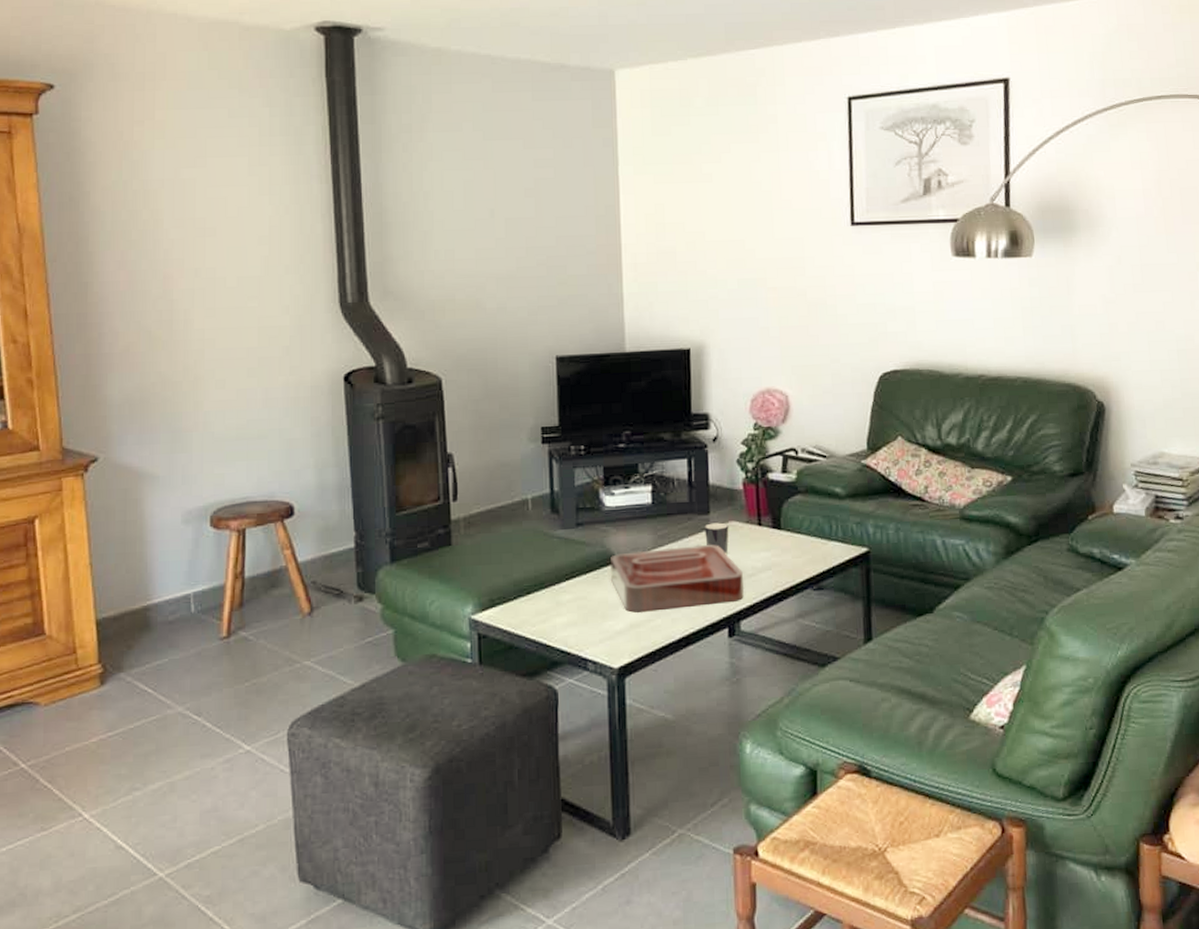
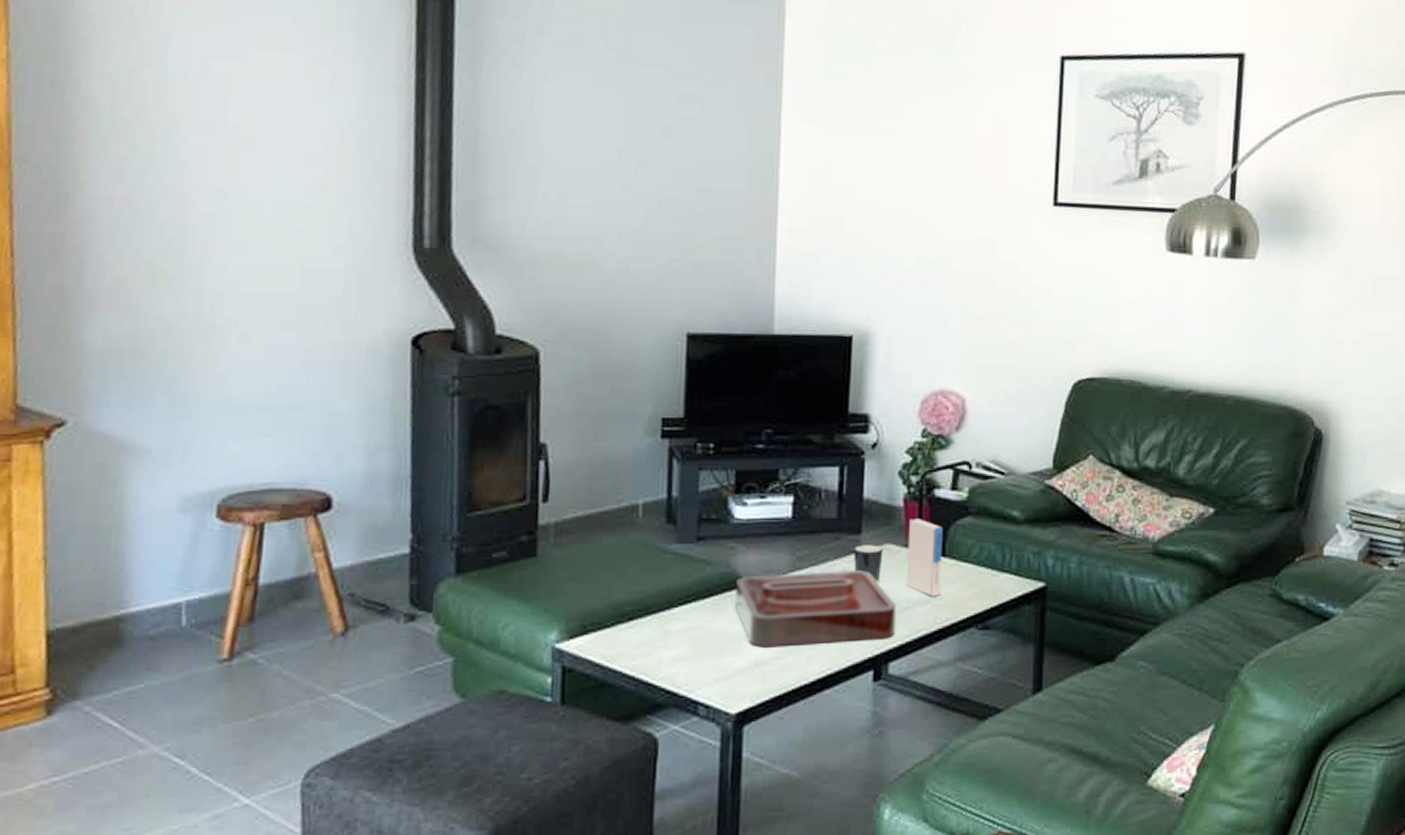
book: none [748,498,779,564] -> present [907,518,943,596]

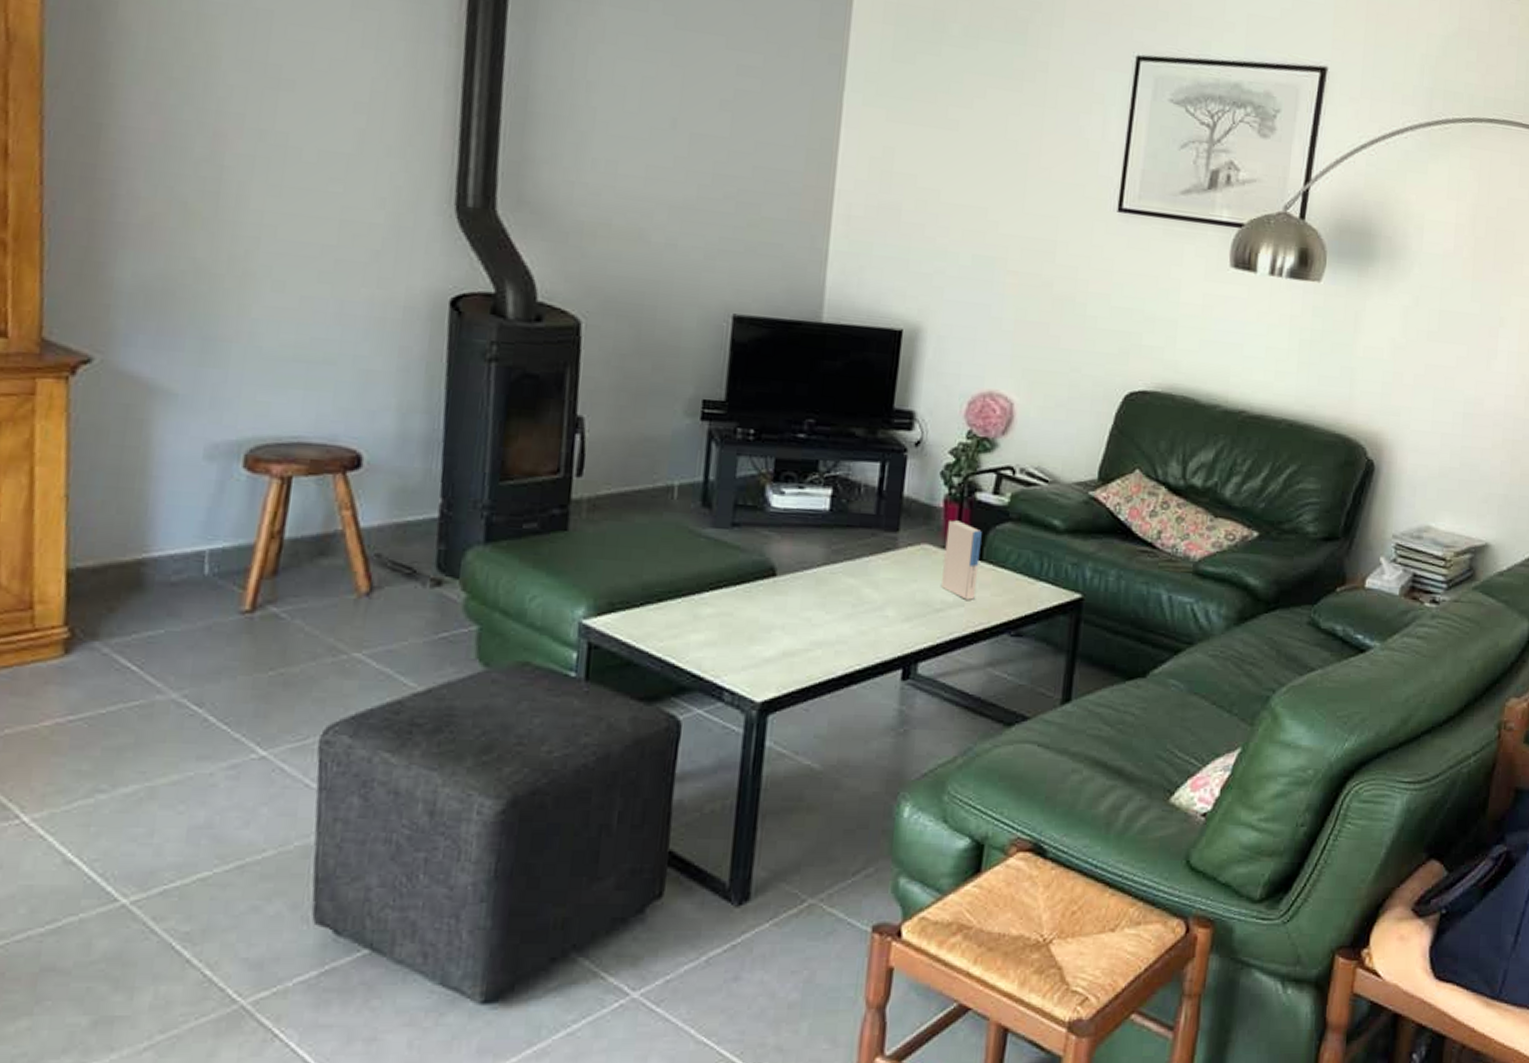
decorative tray: present [734,569,897,649] -> none [766,565,929,640]
mug: present [854,545,883,583] -> none [889,542,920,582]

